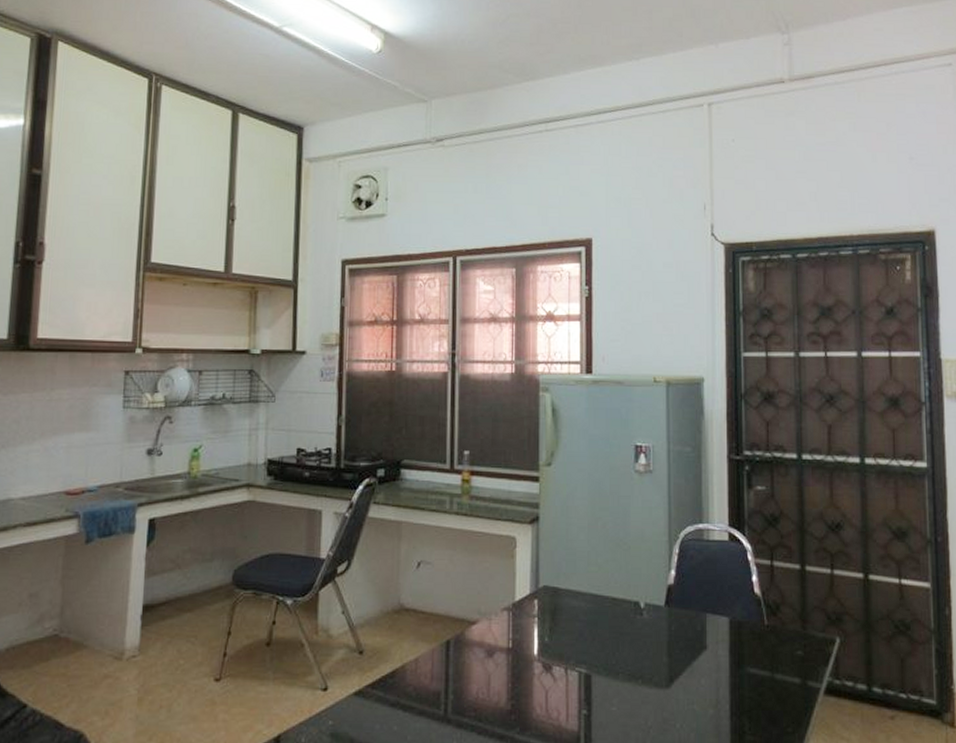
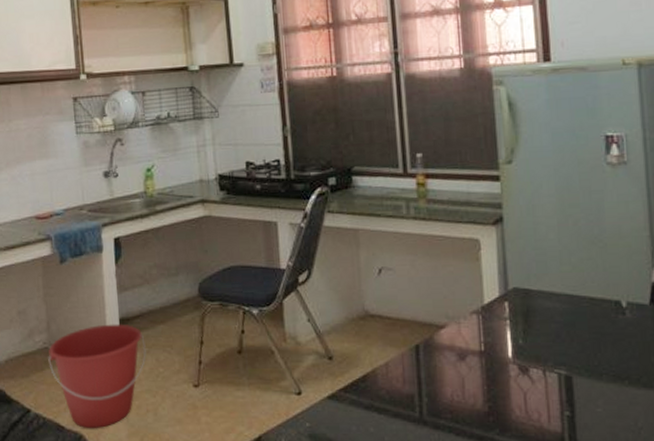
bucket: none [56,610,168,727] -> present [48,324,146,429]

